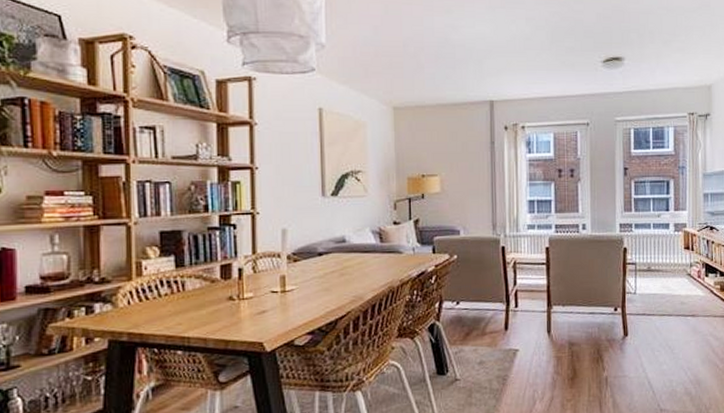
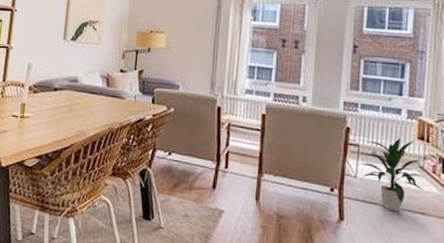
indoor plant: none [638,250,692,319] -> present [360,138,424,213]

